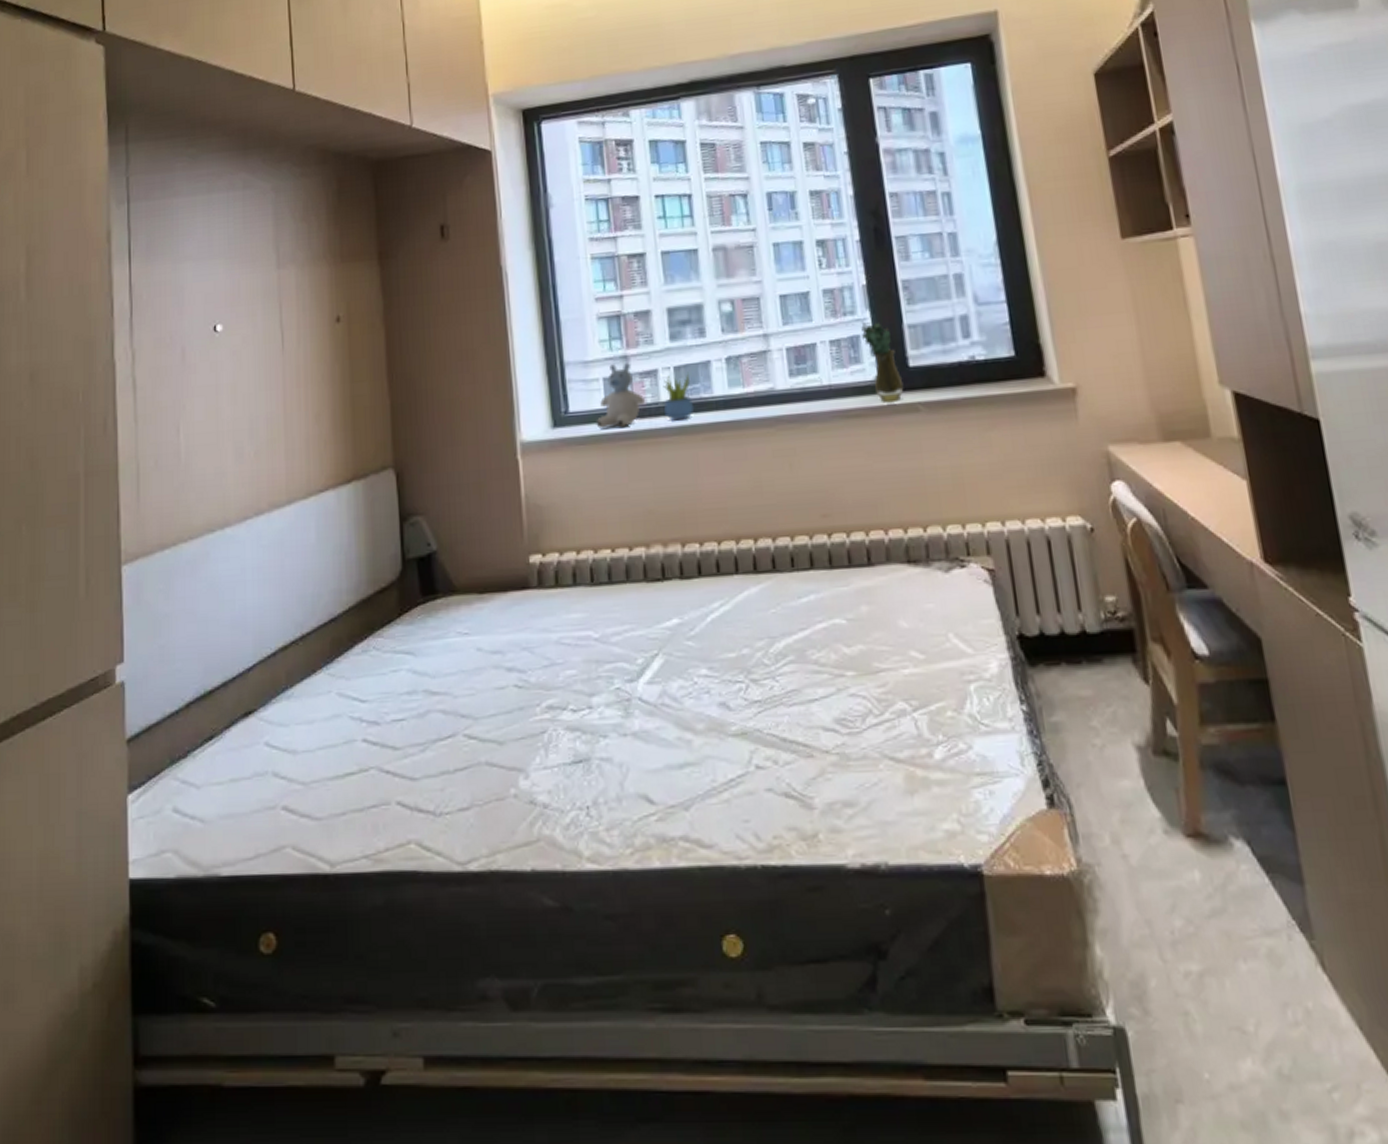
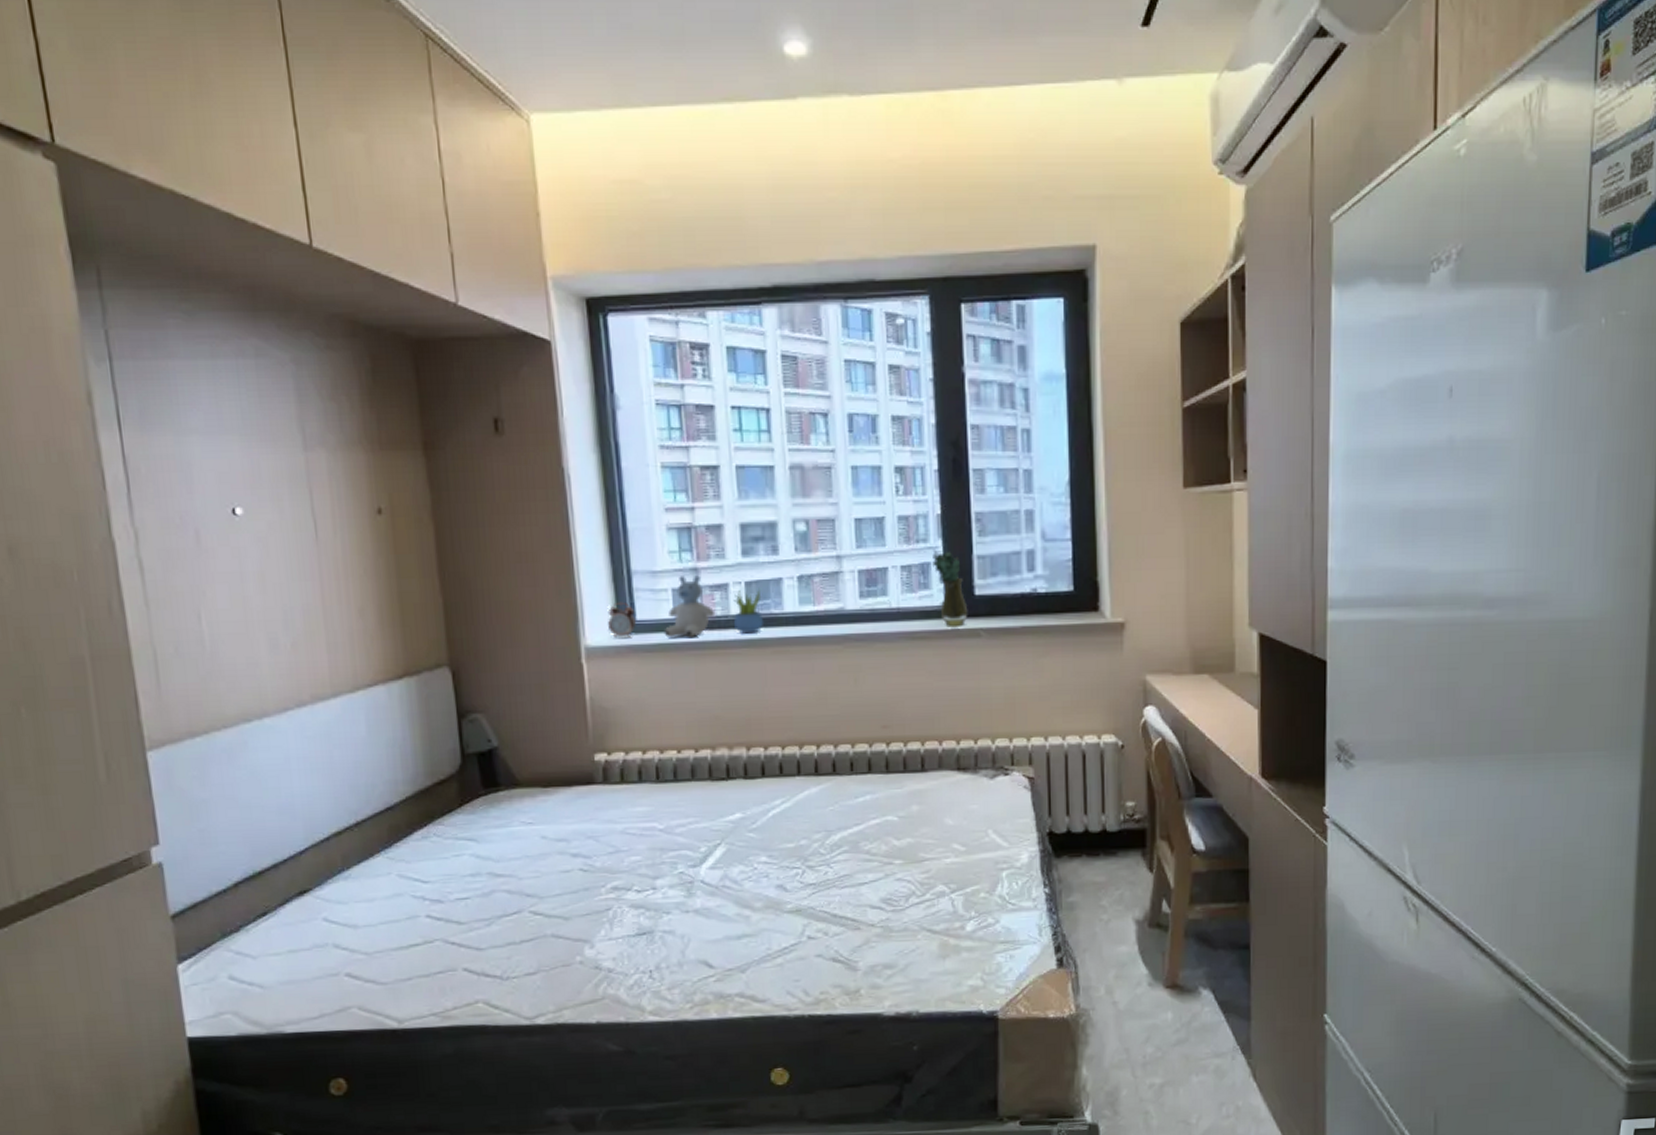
alarm clock: none [542,394,569,431] -> present [607,602,636,638]

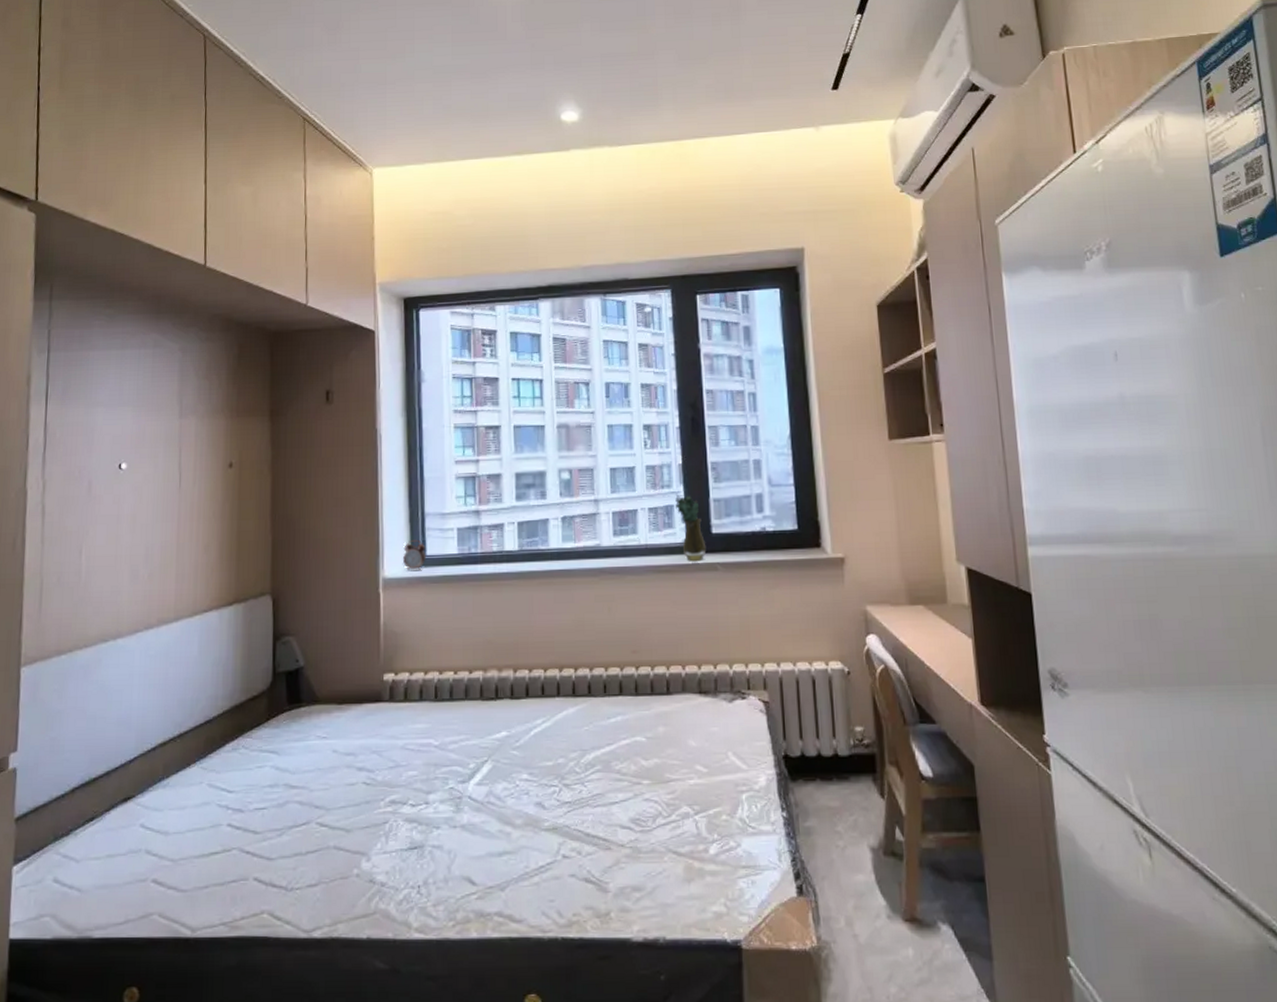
stuffed bear: present [664,575,714,638] -> none [448,517,491,571]
succulent plant: present [733,589,764,634] -> none [506,528,533,567]

